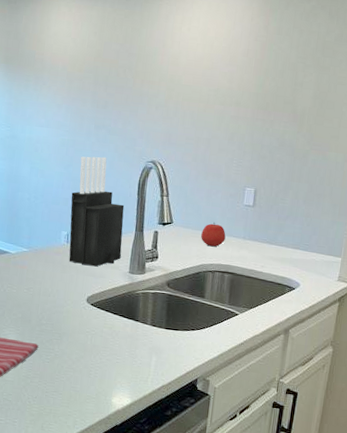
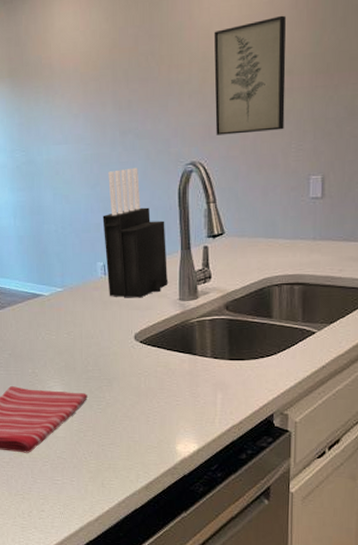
wall art: none [174,59,239,148] -> present [214,15,286,135]
apple: present [200,222,226,247] -> none [259,224,291,255]

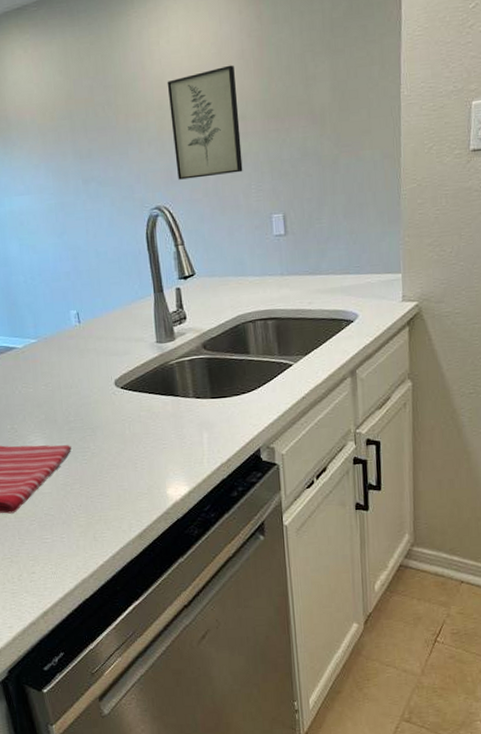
knife block: present [102,167,167,298] -> none [72,214,143,344]

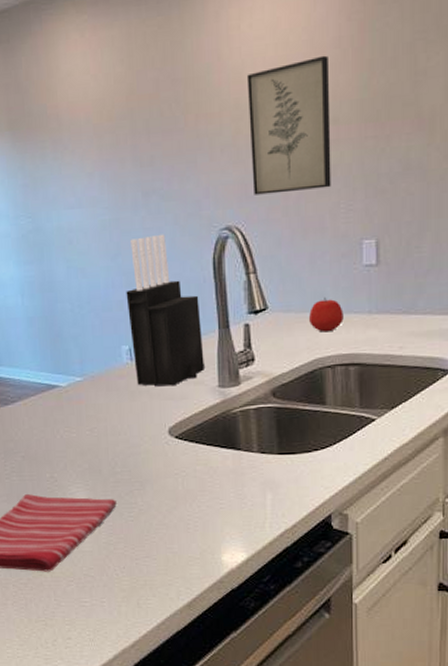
knife block: none [72,214,143,344] -> present [126,234,204,386]
apple: none [230,262,260,293] -> present [308,297,344,333]

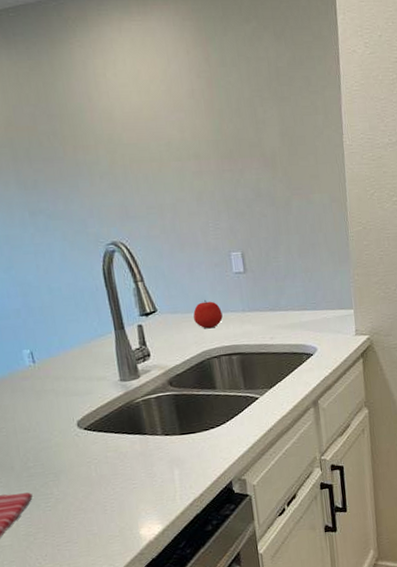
knife block: present [126,234,204,386] -> none [22,249,105,385]
wall art: present [246,55,331,195] -> none [116,103,200,216]

